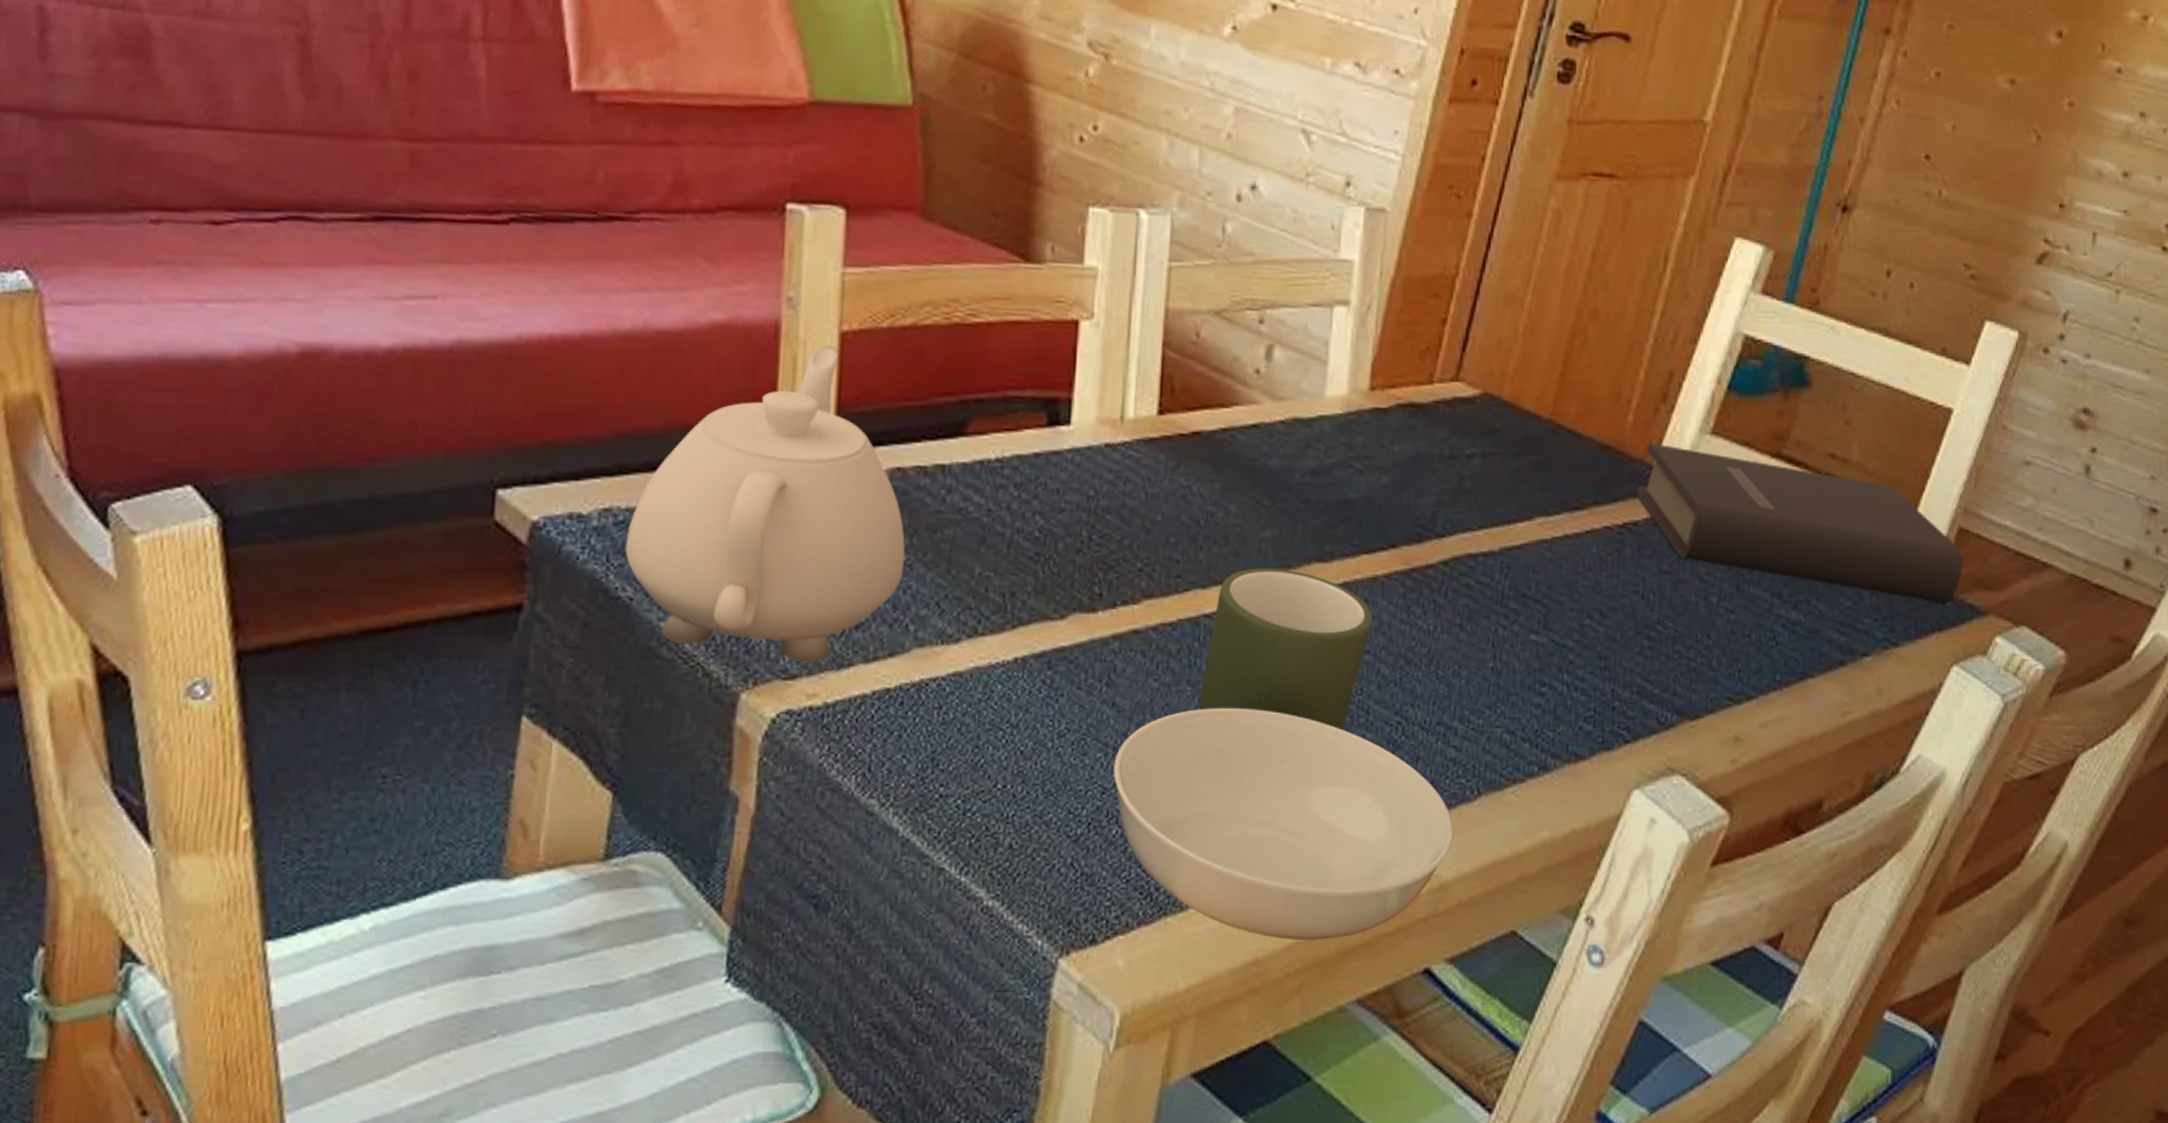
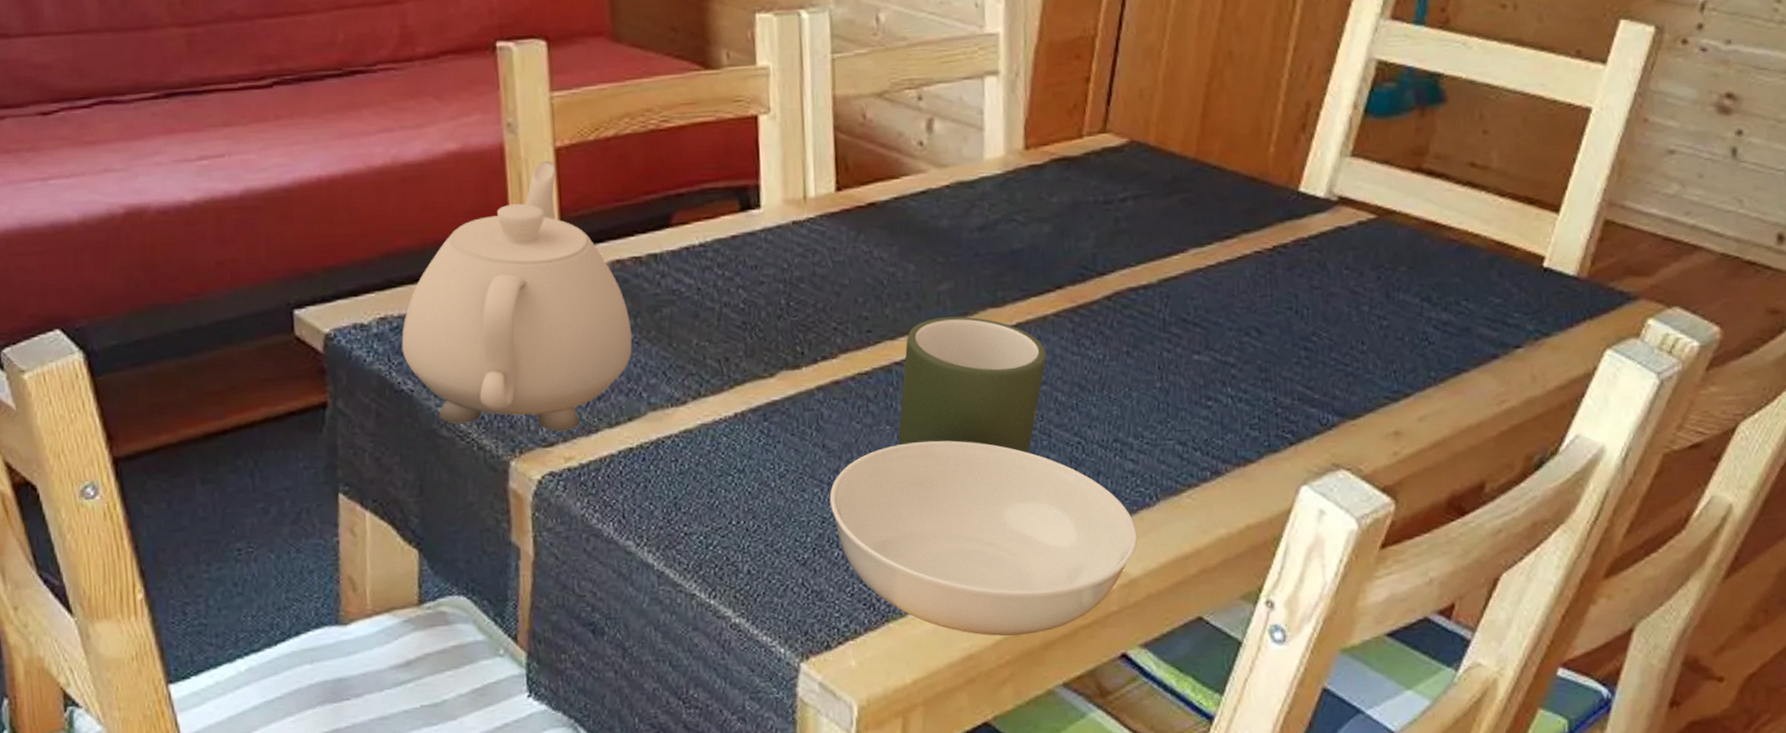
book: present [1635,442,1963,604] -> none [1282,170,1611,293]

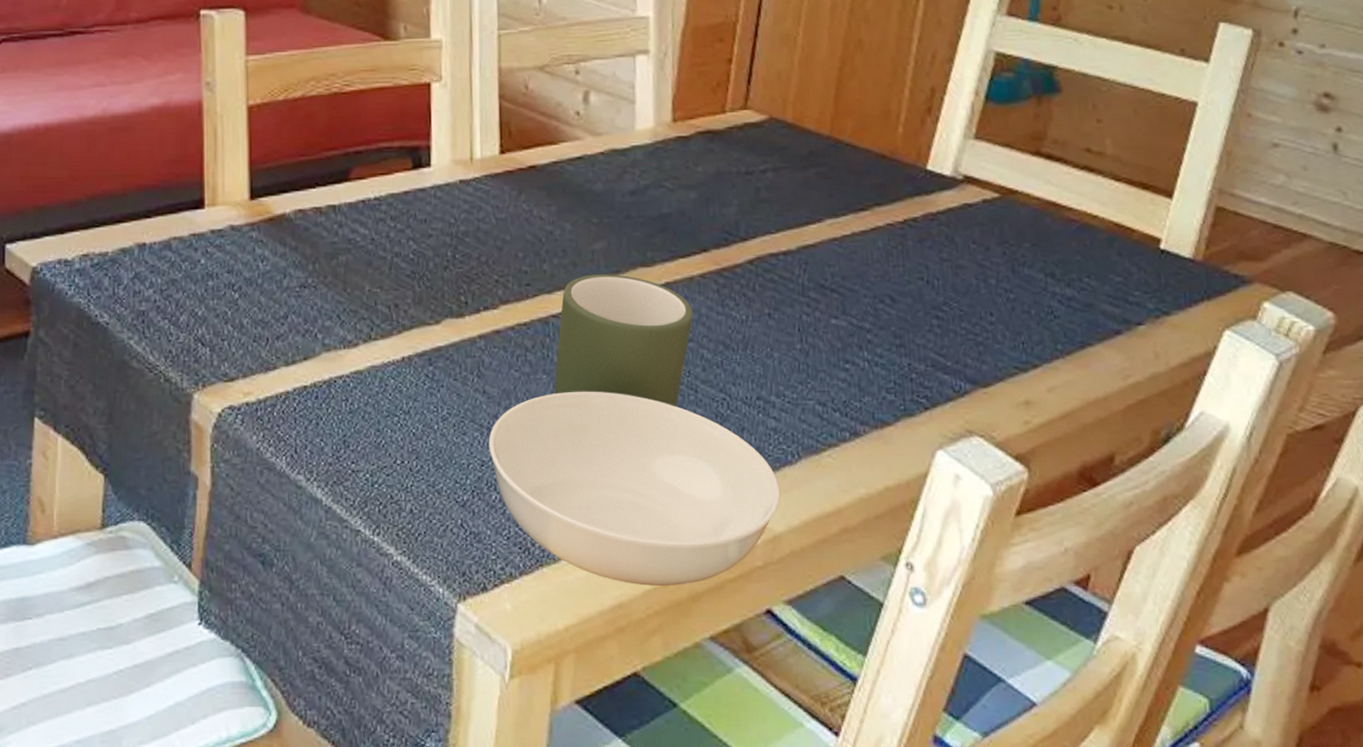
teapot: present [401,160,633,432] -> none [100,117,311,368]

